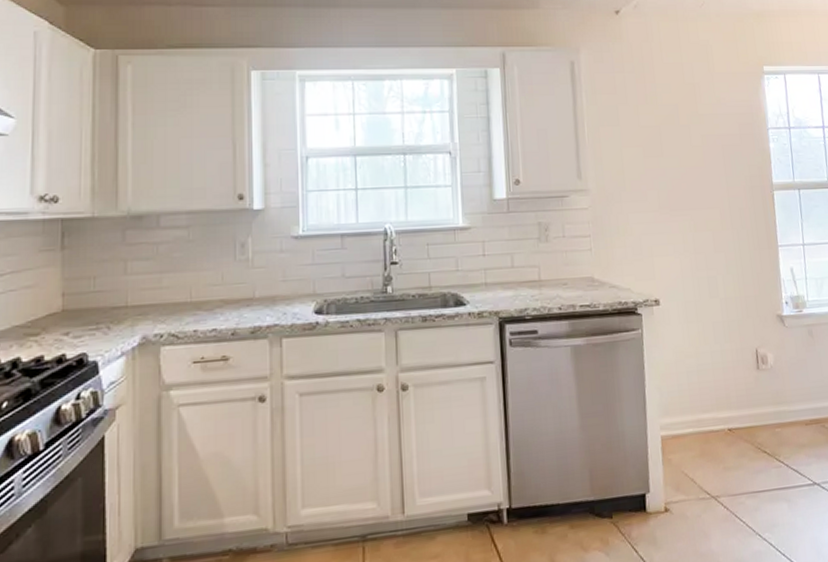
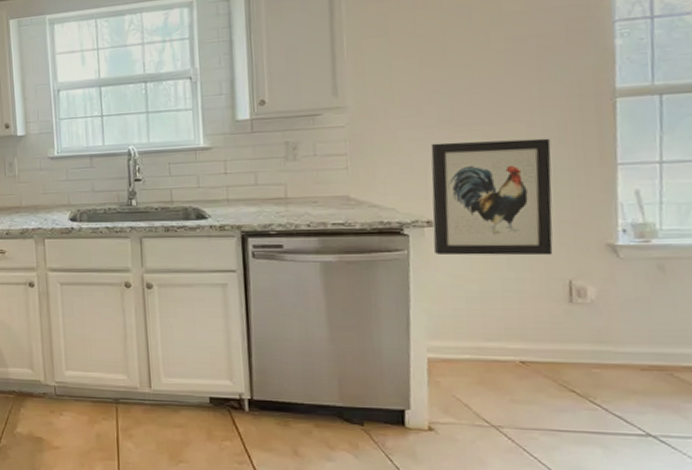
wall art: none [654,223,744,332] -> present [430,138,553,256]

